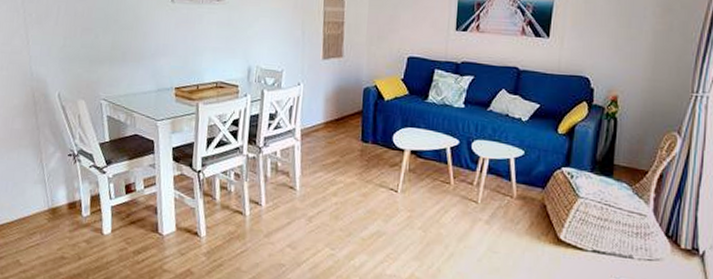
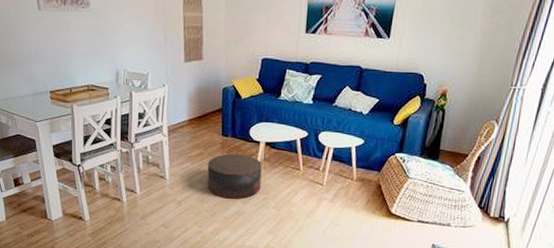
stool: none [343,162,407,217] -> present [207,154,262,199]

